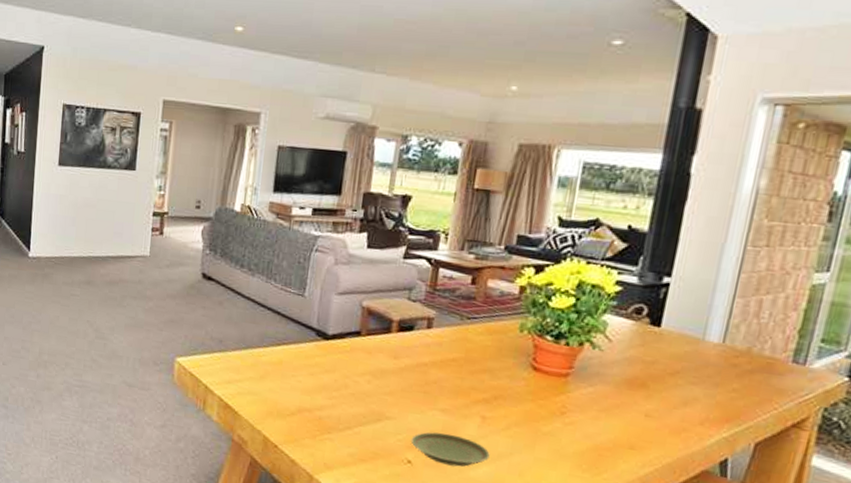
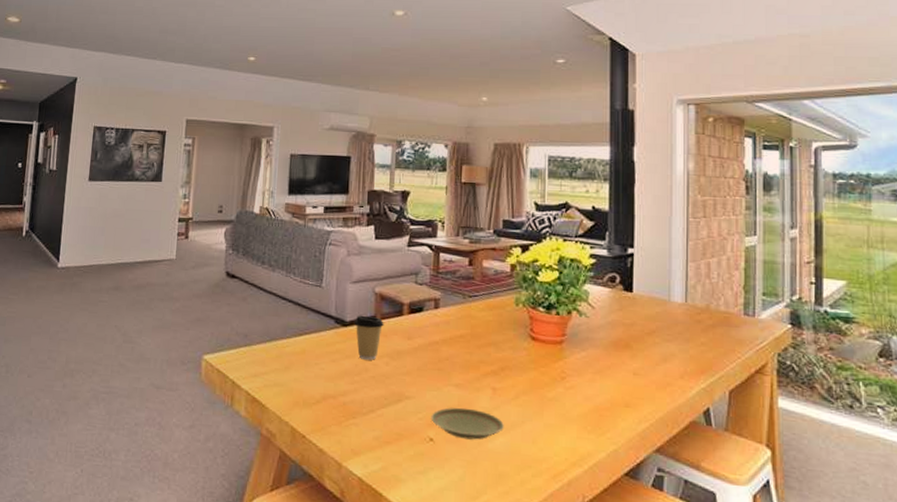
coffee cup: none [336,329,370,377] -> present [353,315,384,360]

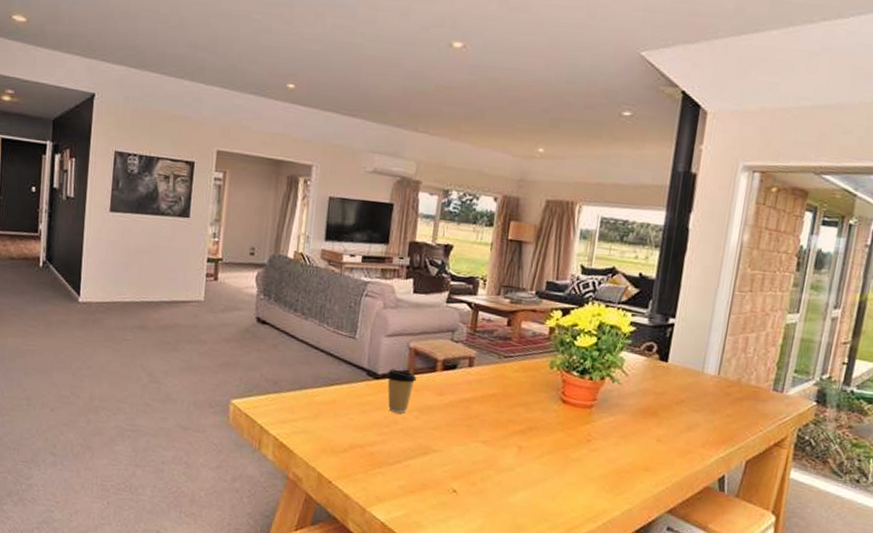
plate: present [431,407,504,440] -> none [455,462,526,494]

